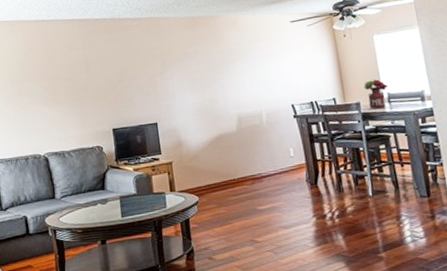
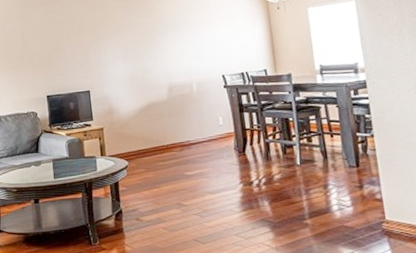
flower arrangement: present [363,79,388,109] -> none [296,51,321,81]

